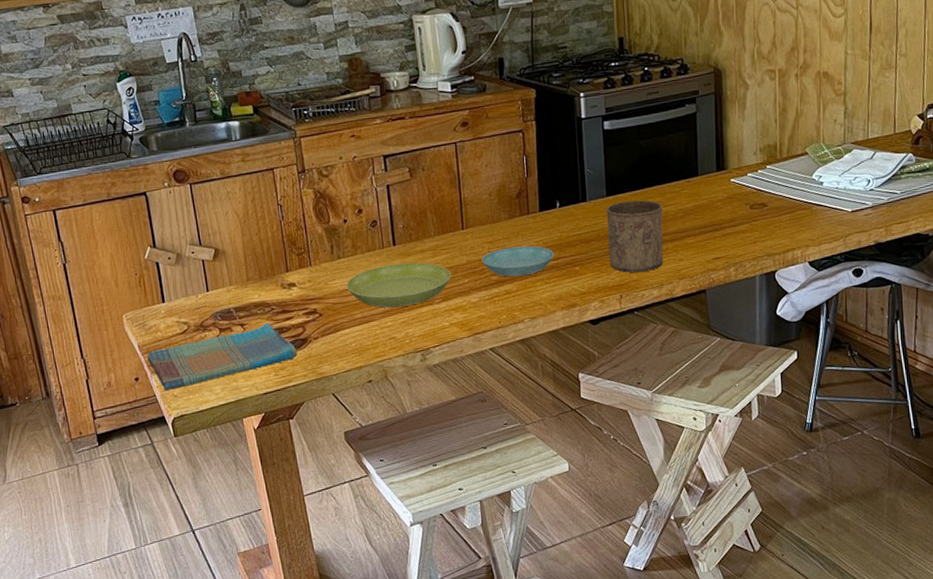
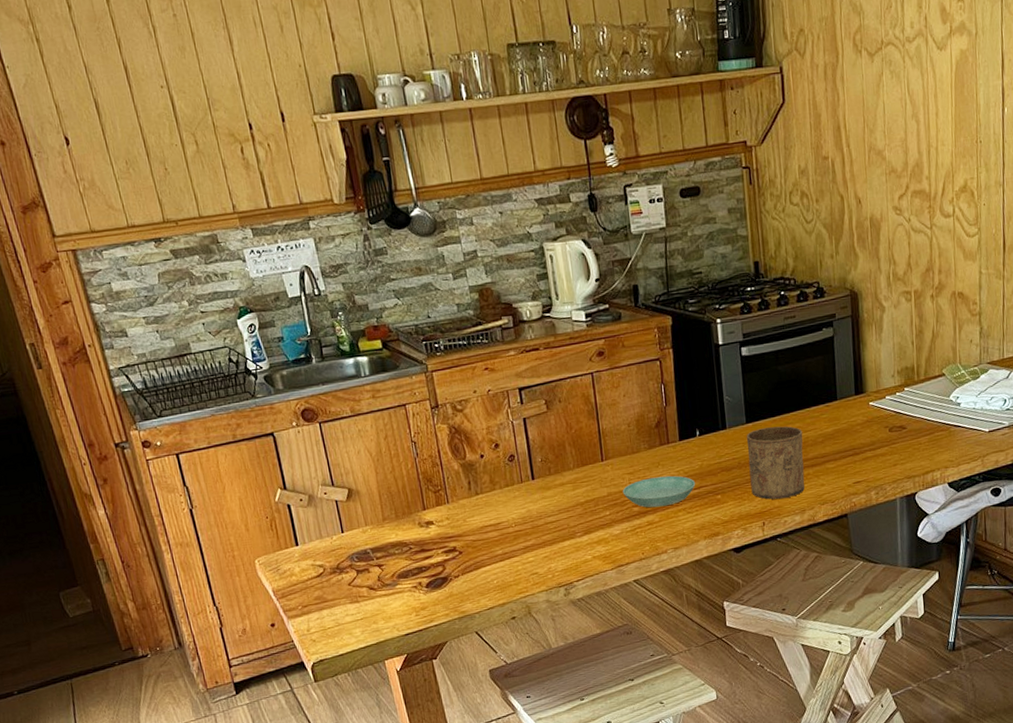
dish towel: present [147,323,298,391] -> none [282,563,438,636]
saucer: present [346,262,451,308] -> none [485,496,592,543]

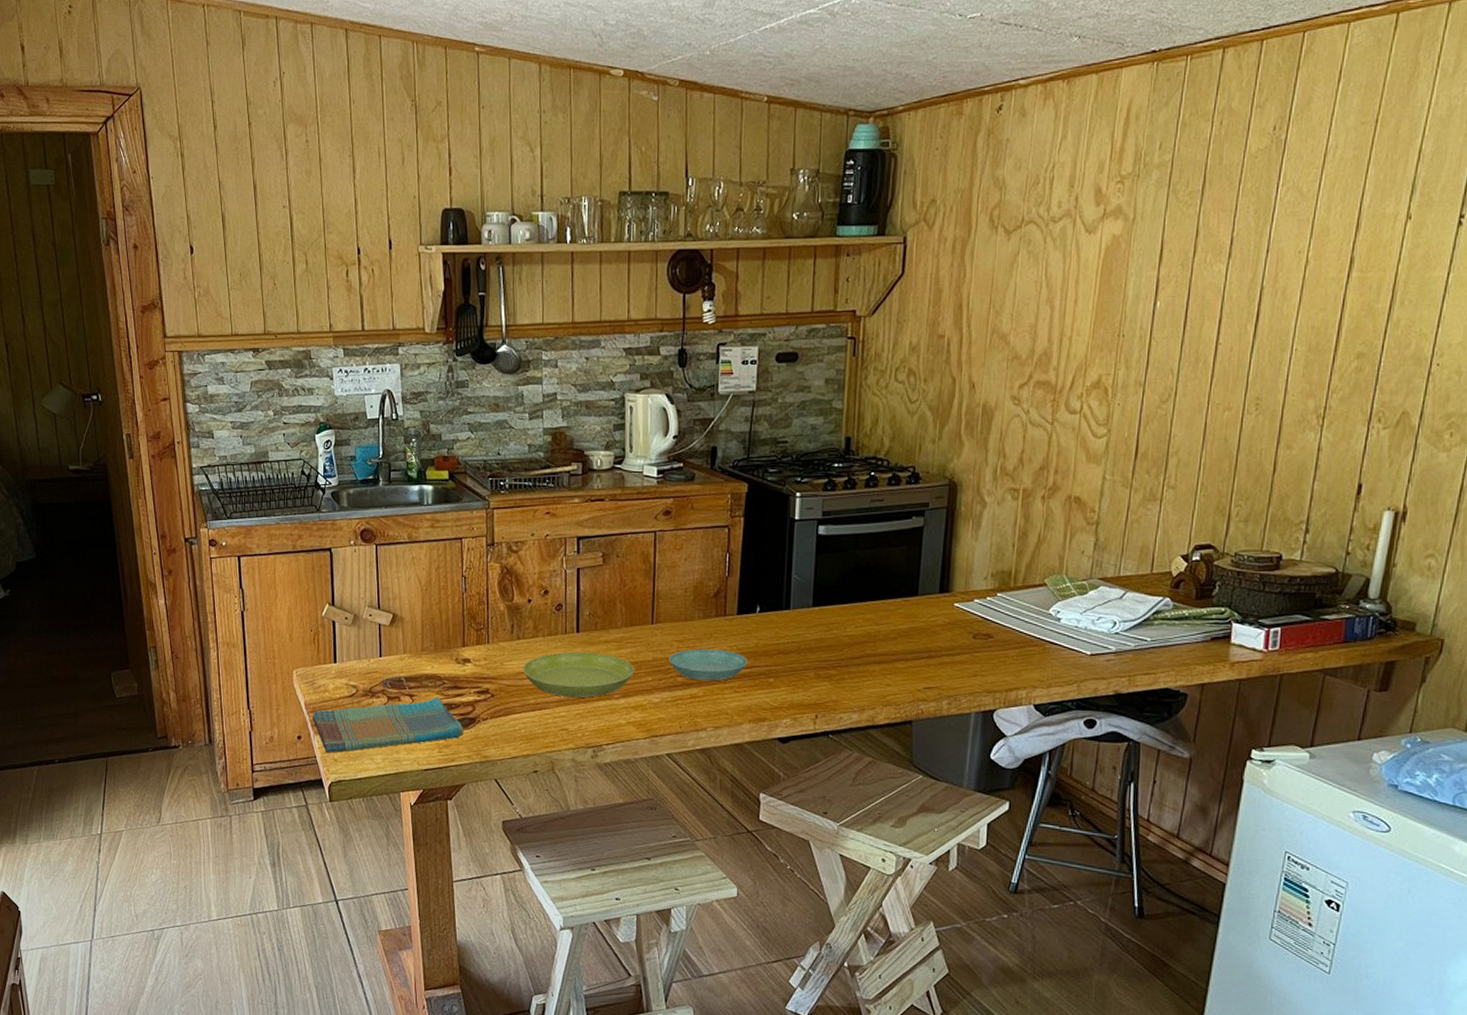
dish towel: none [282,563,438,636] -> present [312,697,464,754]
saucer: none [485,496,592,543] -> present [523,651,634,698]
cup: present [746,426,805,500] -> none [808,614,874,693]

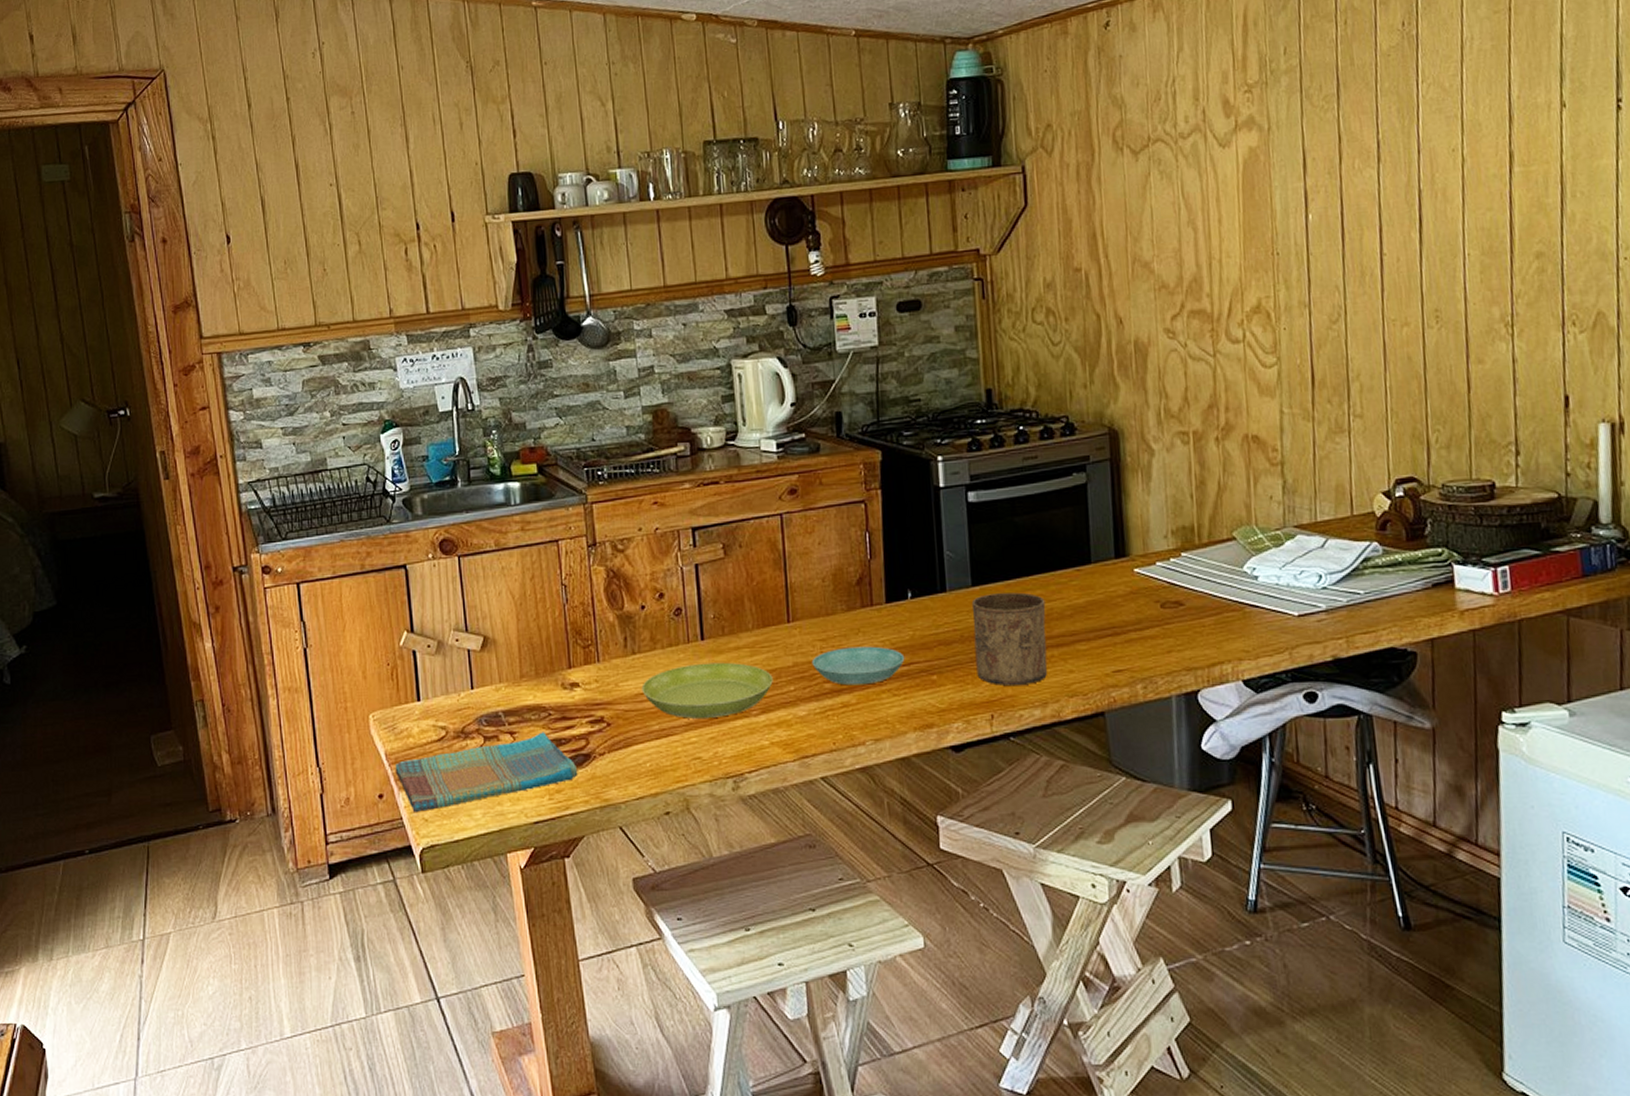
cup: none [808,614,874,693] -> present [971,592,1048,687]

